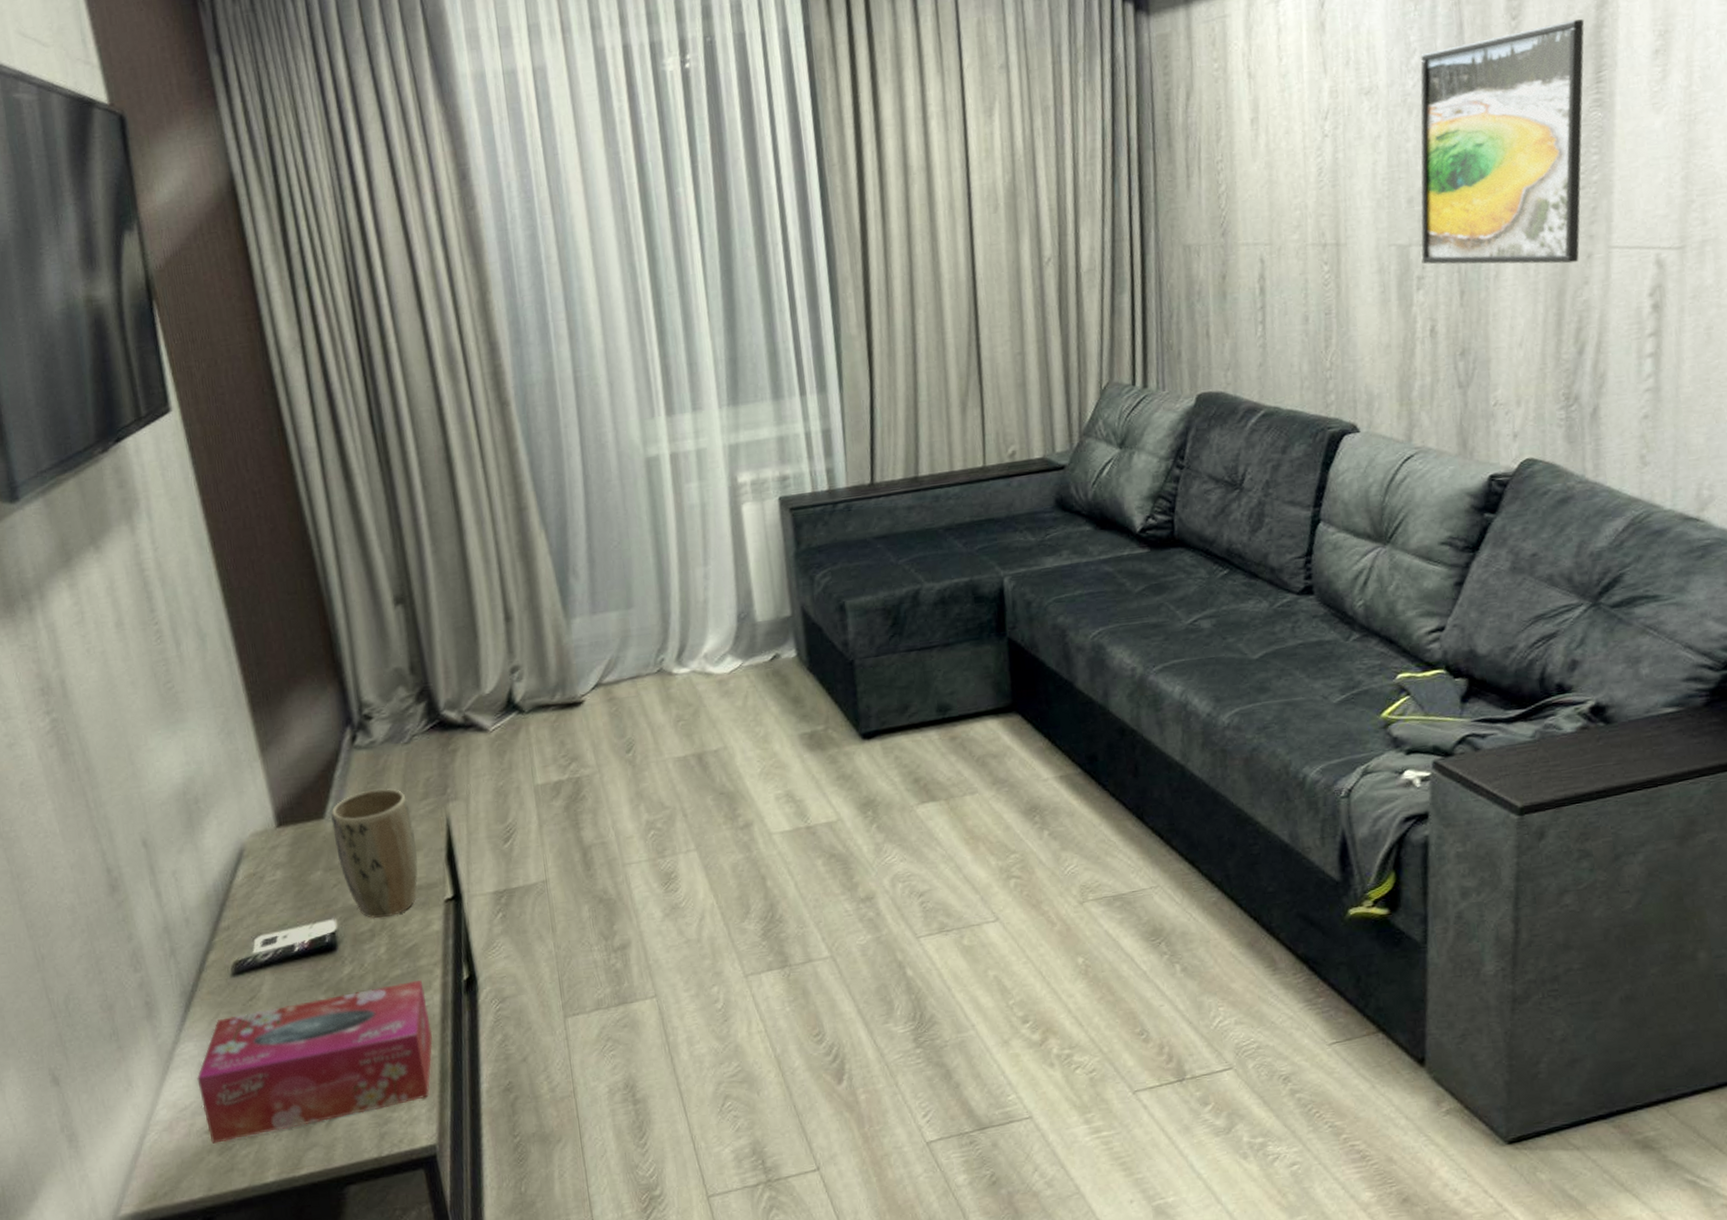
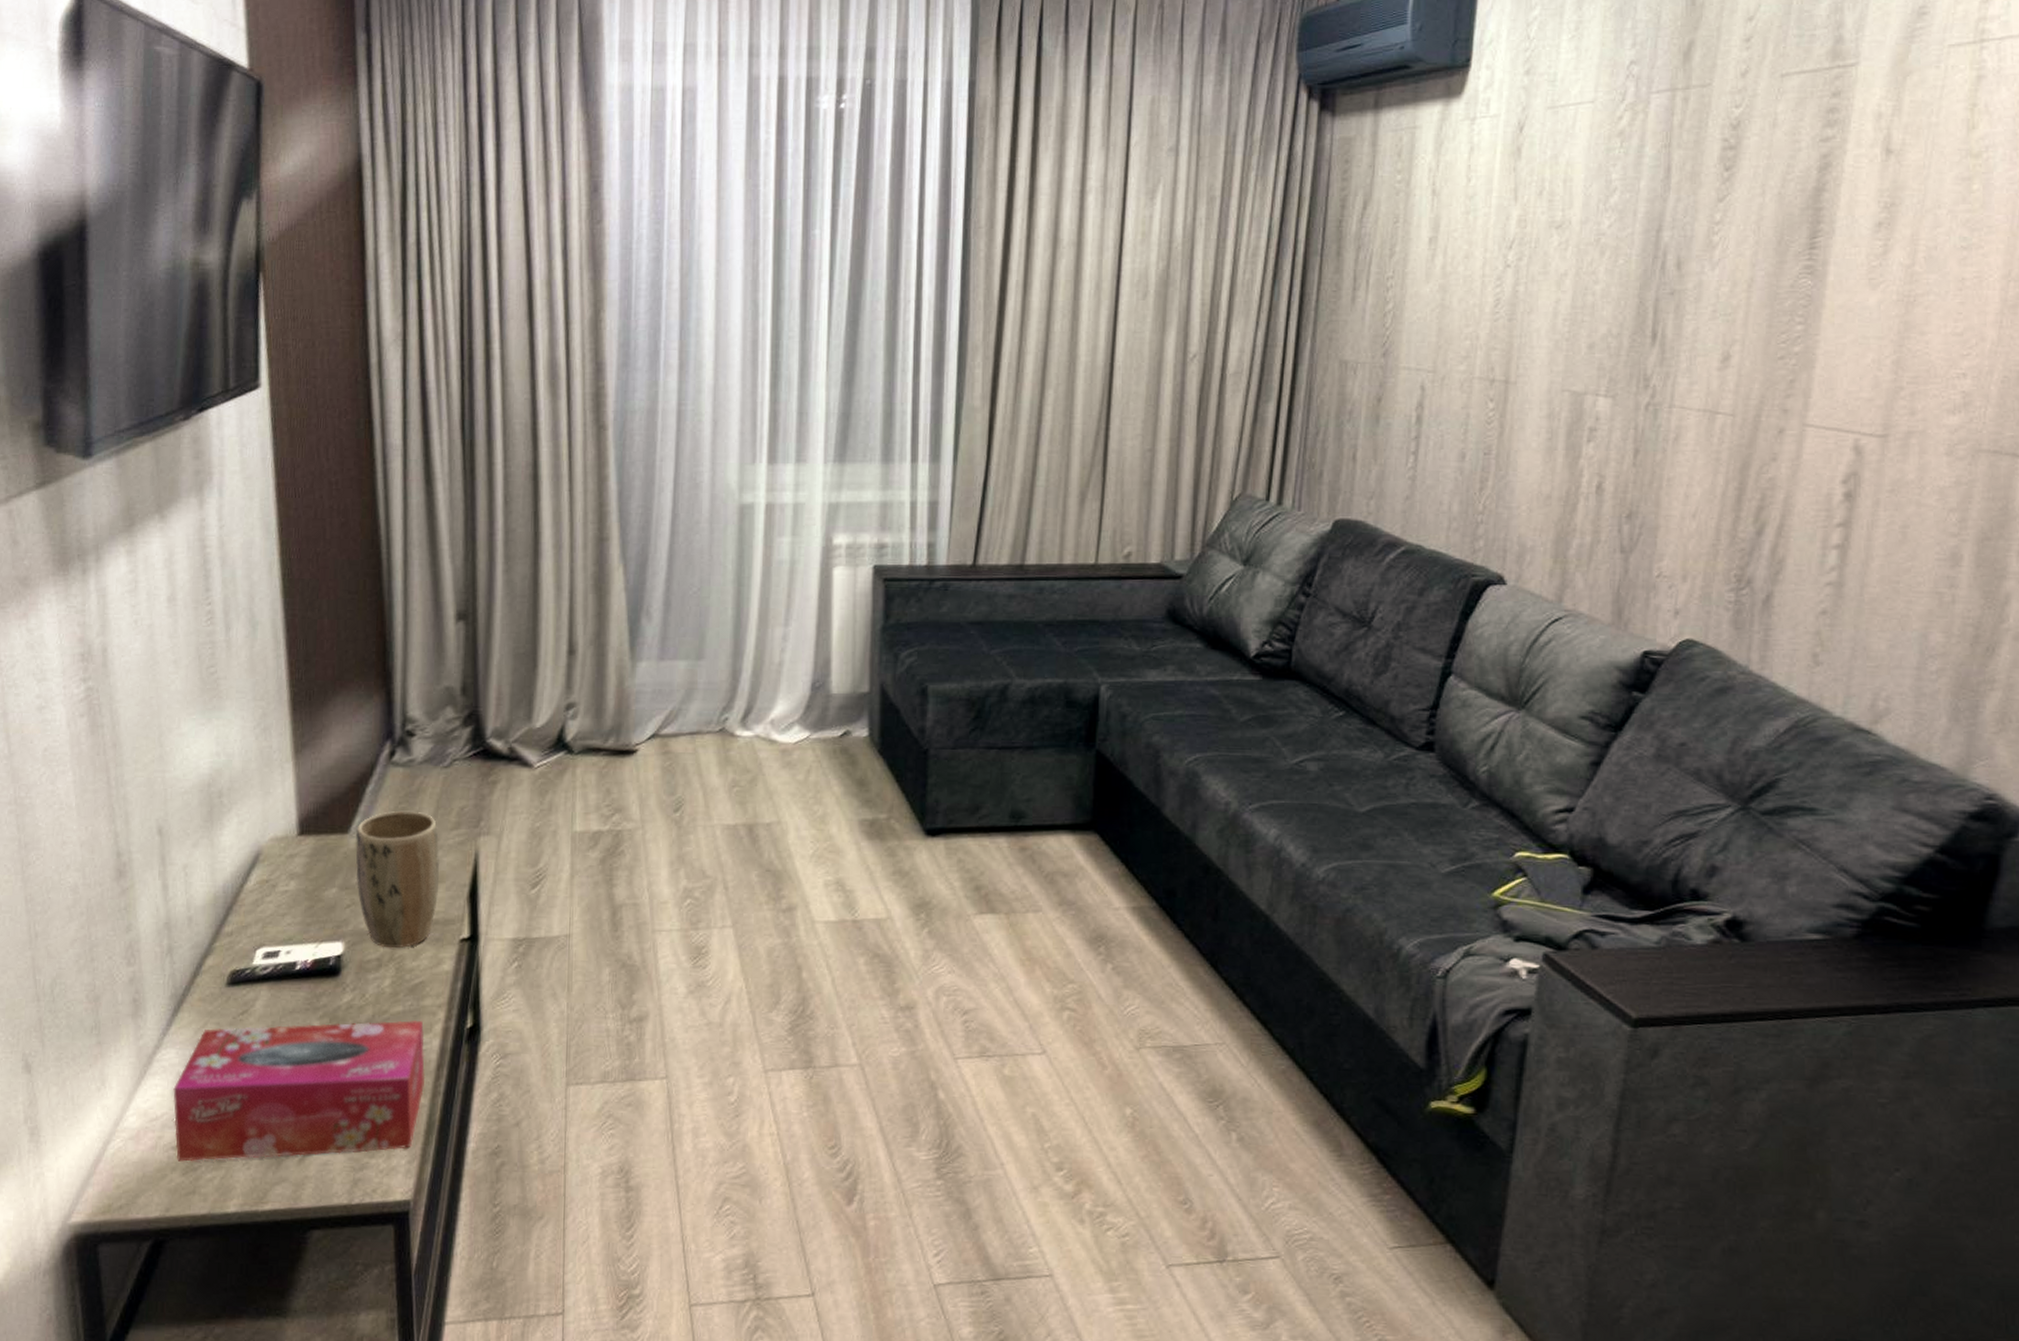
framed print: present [1420,19,1585,265] -> none [1596,178,1804,436]

